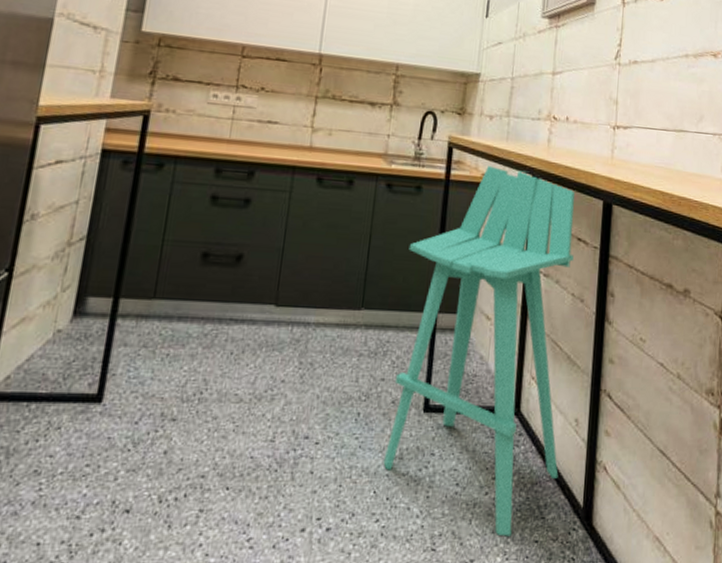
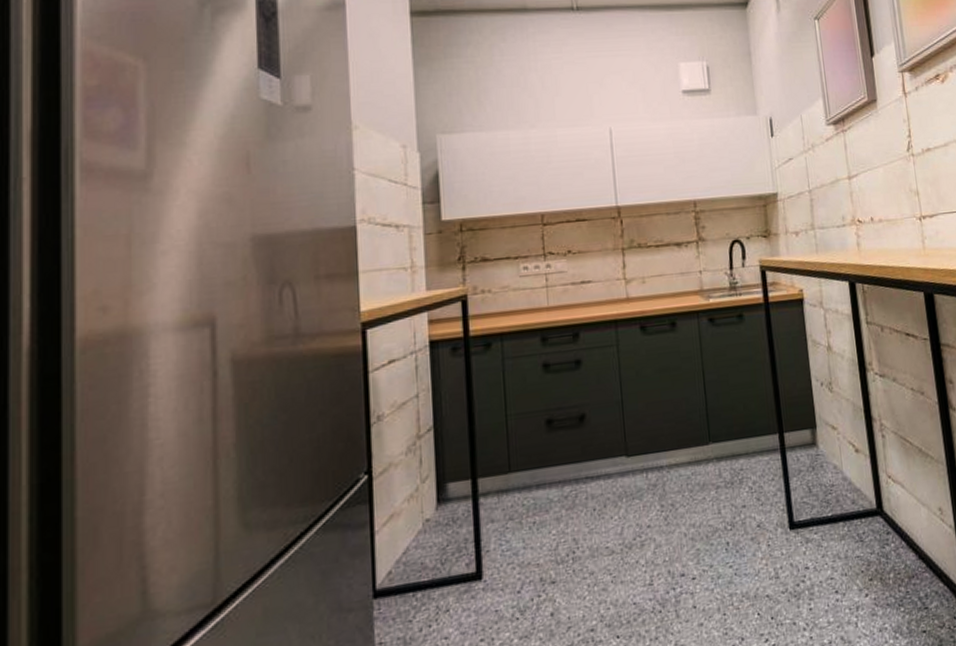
bar stool: present [383,166,575,537] -> none [742,279,933,633]

